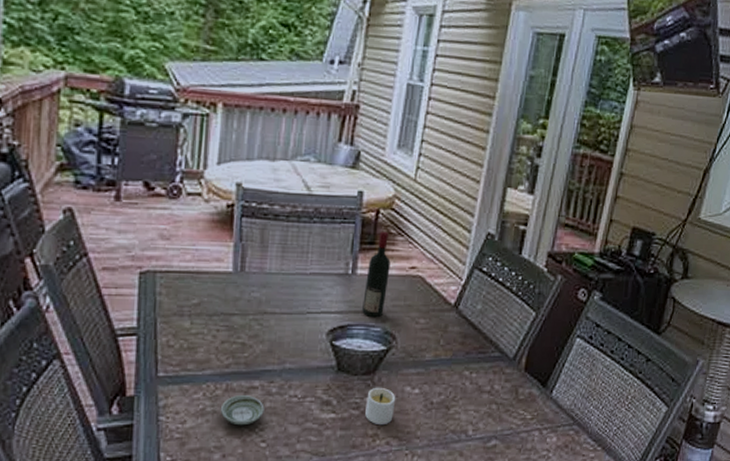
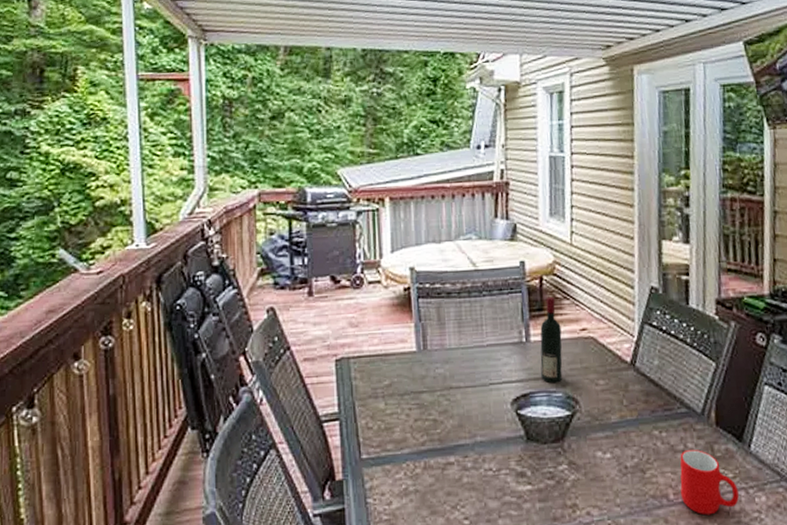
saucer: present [220,395,265,426] -> none [421,472,463,504]
candle: present [365,387,396,426] -> none [559,454,590,495]
cup: none [479,390,533,451] -> present [680,448,739,516]

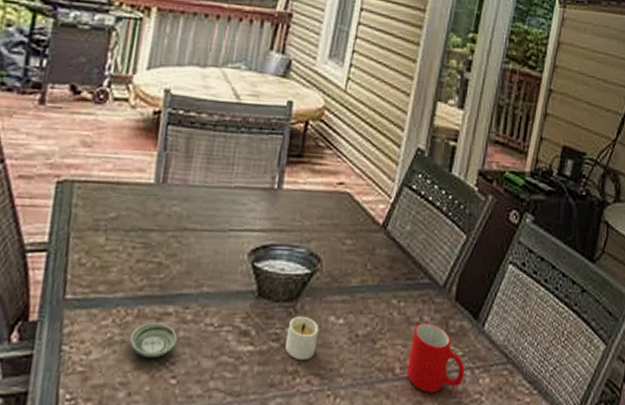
saucer: none [421,472,463,504] -> present [129,323,178,359]
wine bottle: present [540,296,563,384] -> none [287,143,318,238]
candle: none [559,454,590,495] -> present [285,315,319,361]

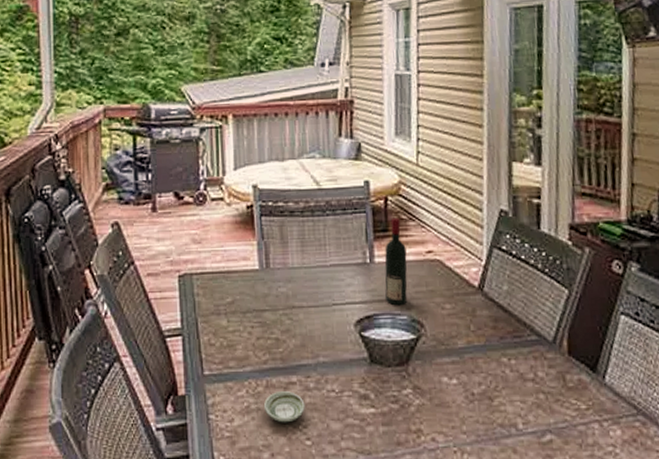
candle: present [285,315,319,361] -> none [404,378,435,420]
wine bottle: none [287,143,318,238] -> present [384,217,408,306]
cup: present [407,322,465,393] -> none [529,378,592,447]

